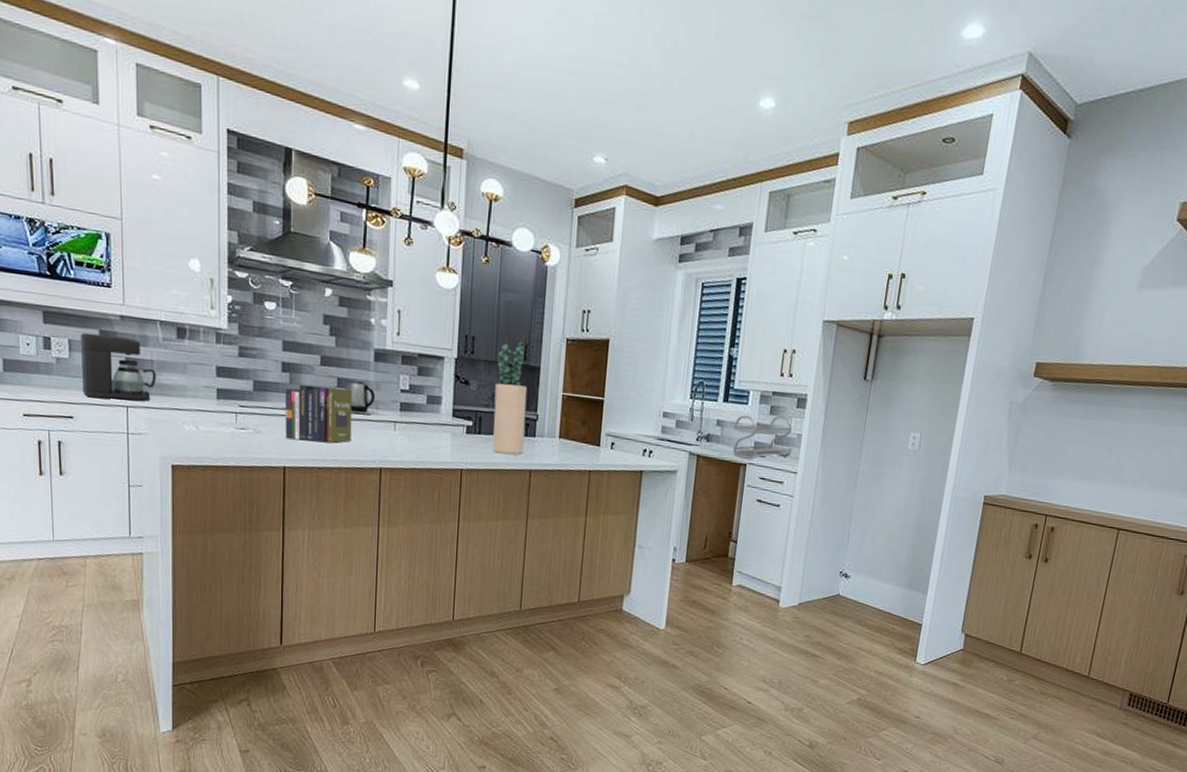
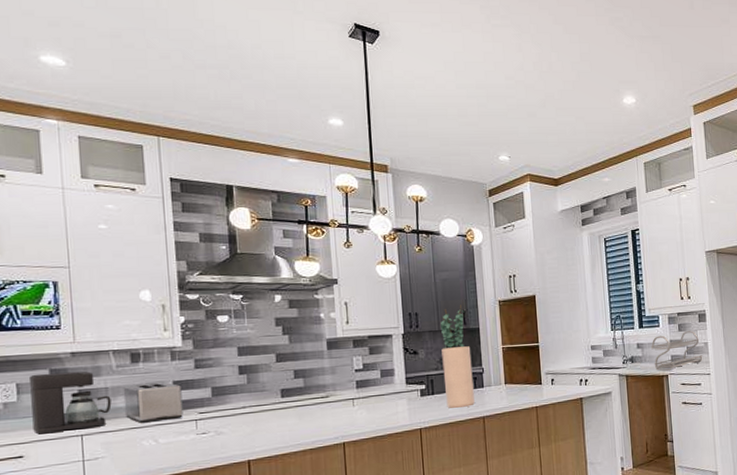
toaster: none [168,361,224,408] -> present [123,382,183,423]
books: present [285,384,353,444] -> none [244,378,313,434]
kettle: present [345,380,376,414] -> none [301,369,332,398]

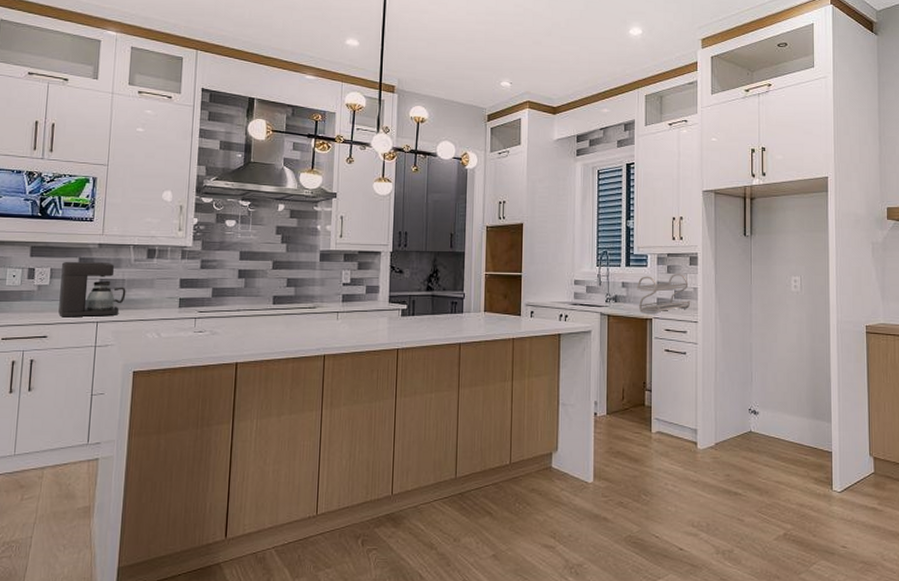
toaster: present [123,382,183,423] -> none [135,278,187,316]
vase: present [440,305,475,409] -> none [425,227,454,332]

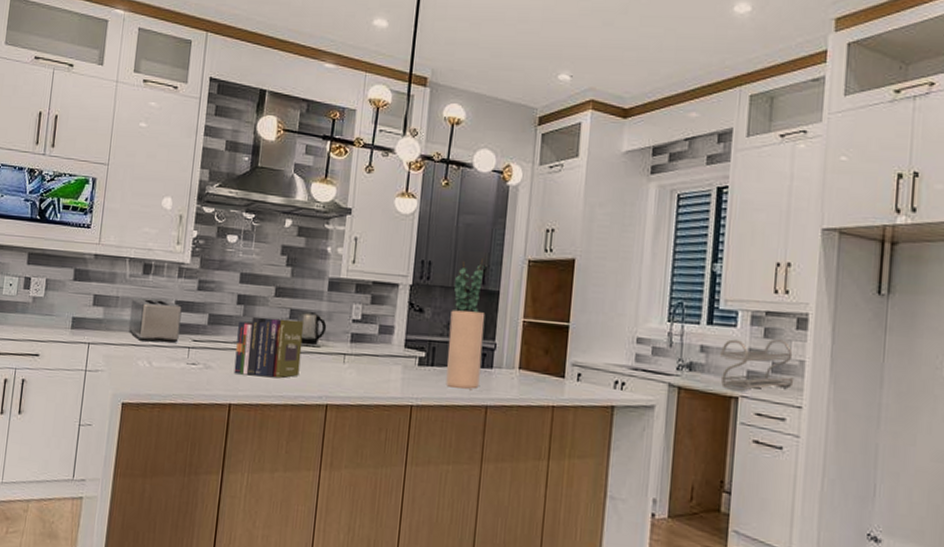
coffee maker: present [58,261,126,318] -> none [51,271,120,338]
toaster: none [135,278,187,316] -> present [128,297,182,343]
books: none [238,287,301,337] -> present [233,316,304,378]
kettle: none [293,279,321,307] -> present [297,310,327,346]
vase: none [425,227,454,332] -> present [446,258,485,390]

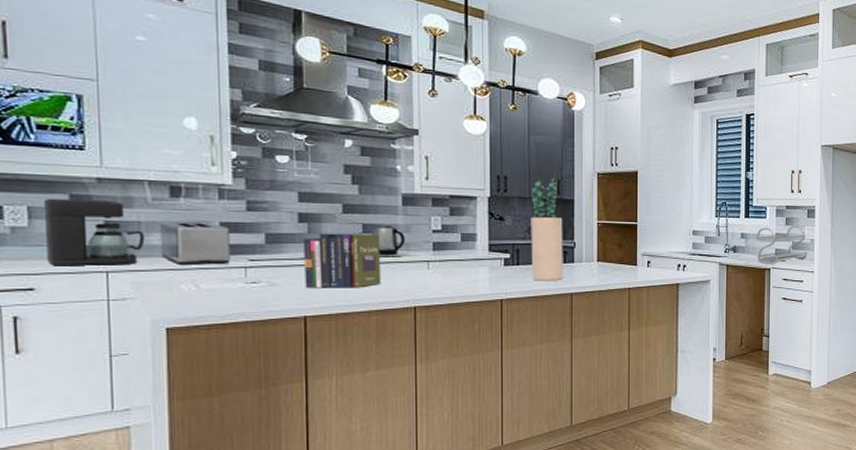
coffee maker: none [51,271,120,338] -> present [43,198,145,266]

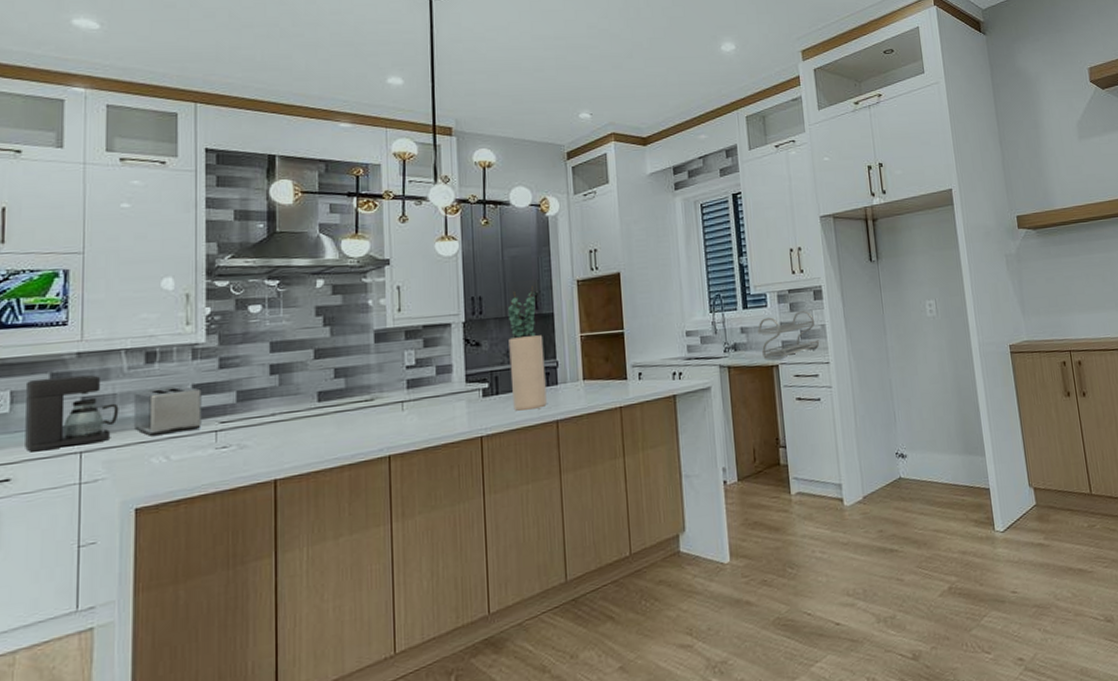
books: present [304,233,381,288] -> none [275,378,354,447]
kettle: present [371,225,406,256] -> none [343,366,379,402]

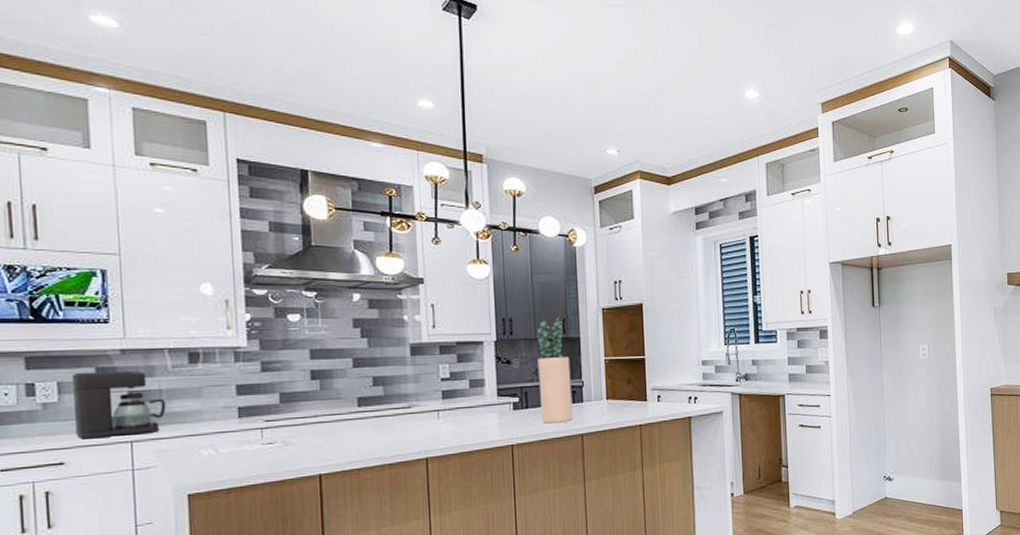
toaster: present [133,385,202,436] -> none [179,385,247,430]
dish rack: present [758,310,820,361] -> none [767,347,823,391]

